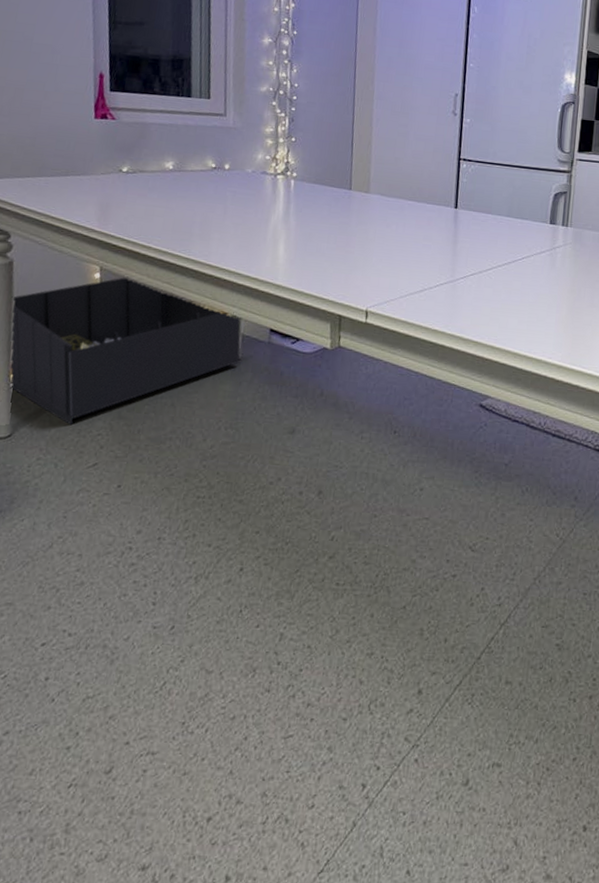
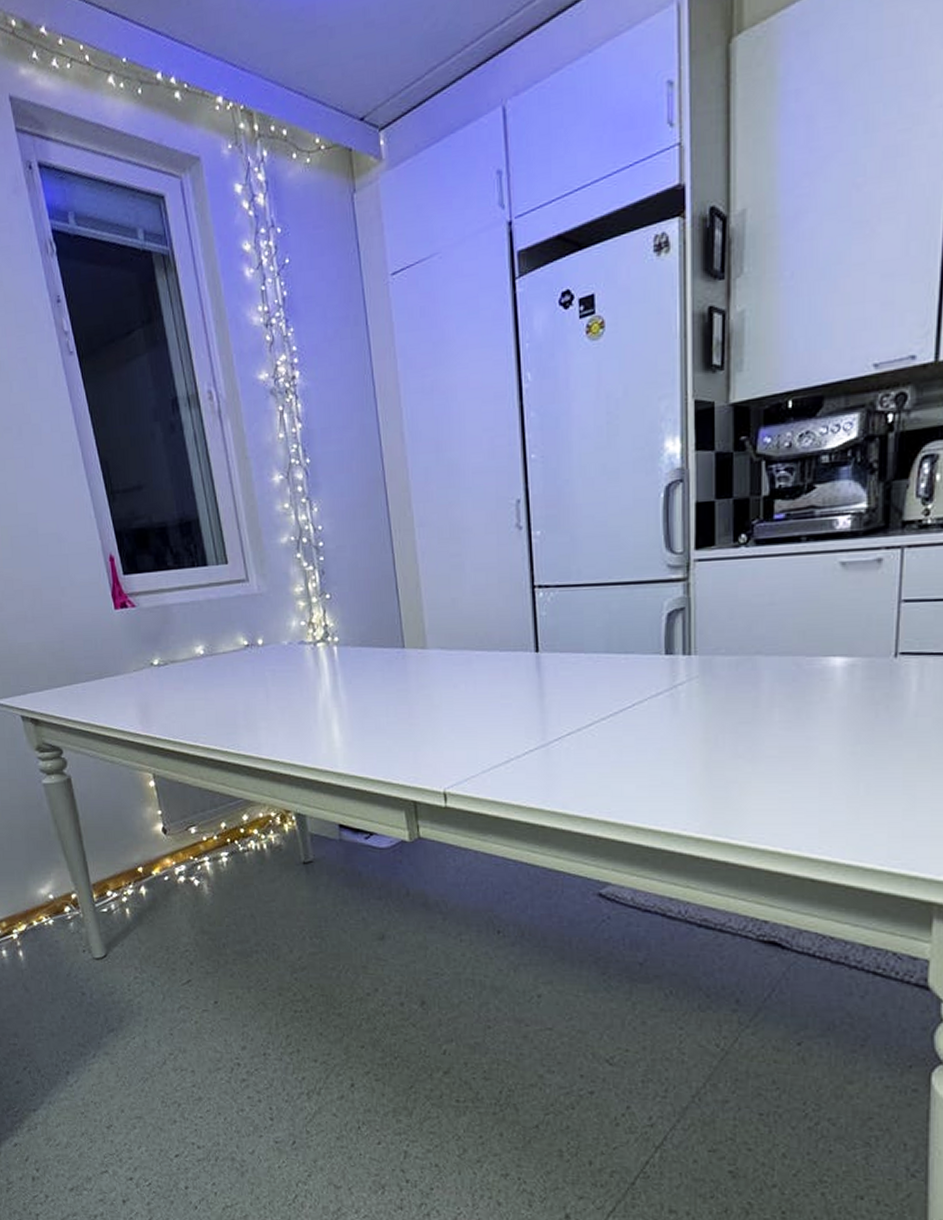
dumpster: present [10,276,241,426] -> none [77,781,313,943]

